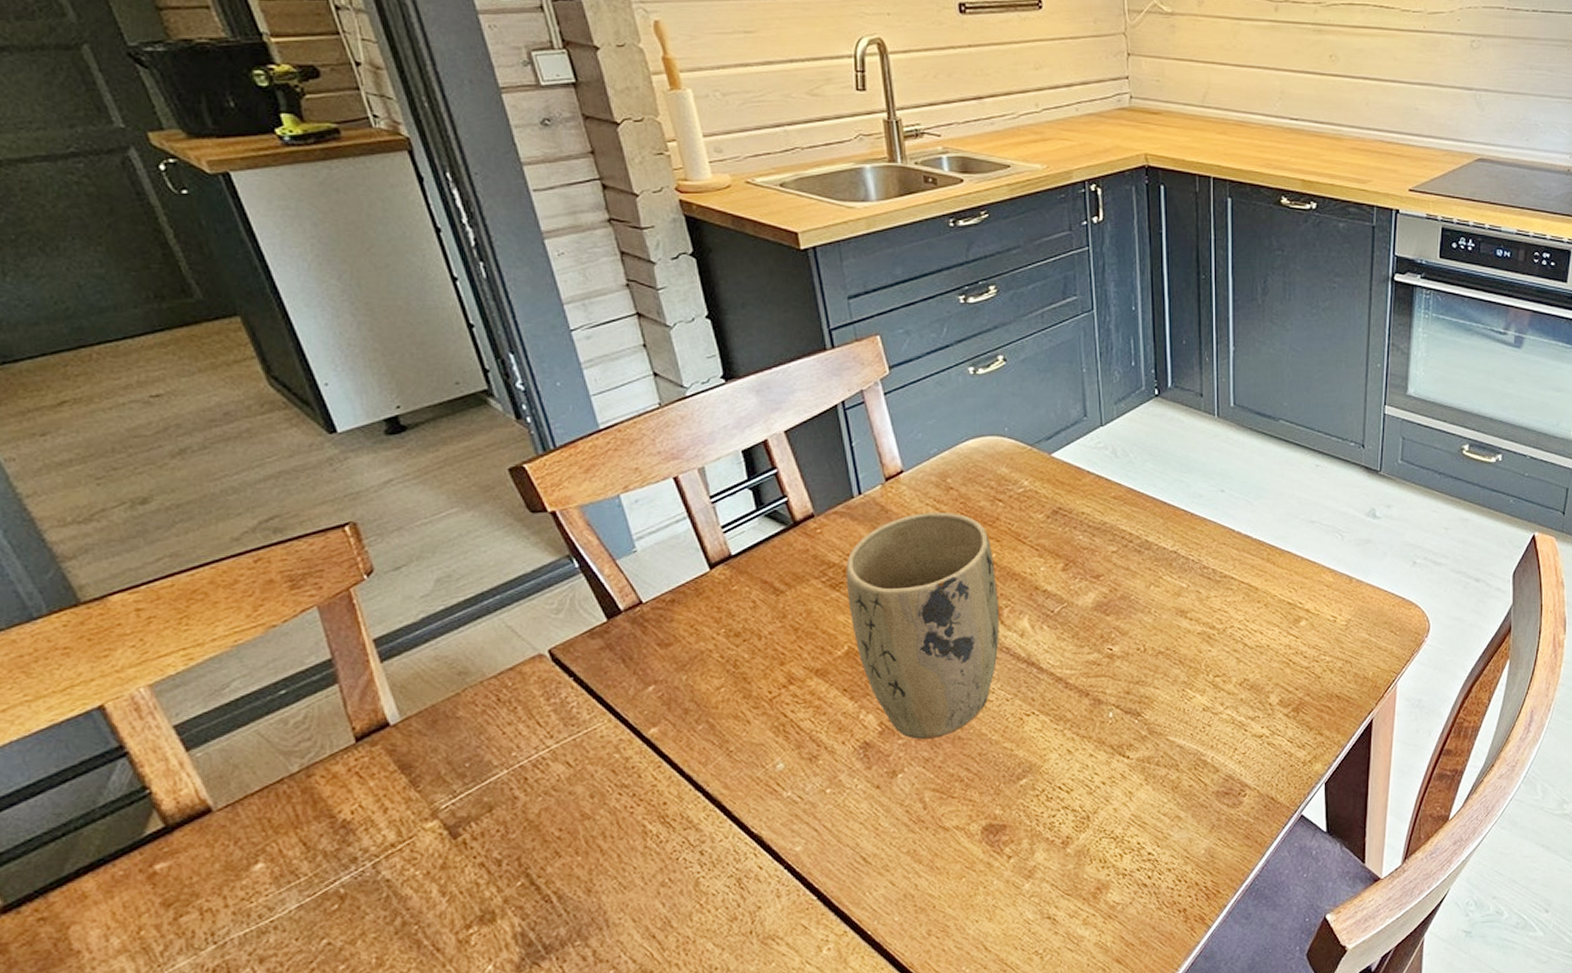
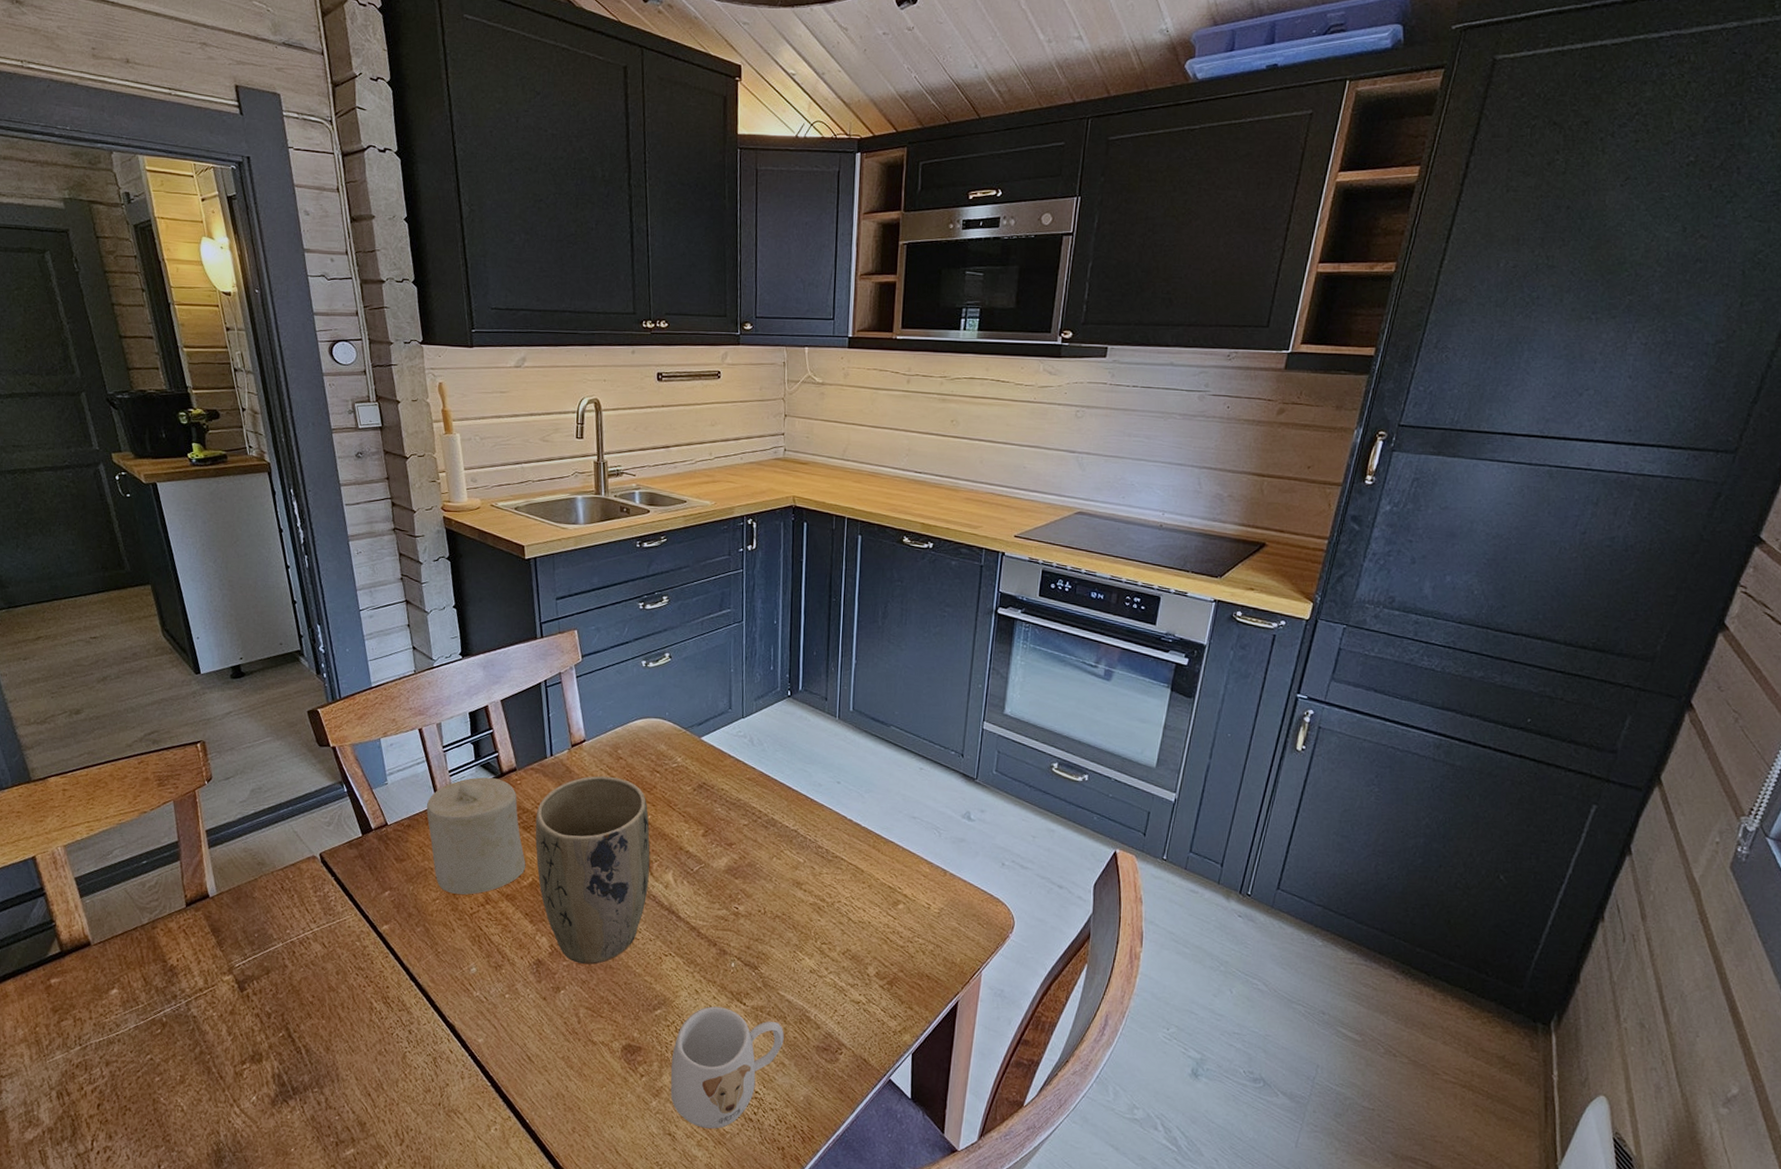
candle: none [695,529,839,678] -> present [427,777,526,895]
mug: none [1044,764,1177,904] -> present [670,1006,784,1129]

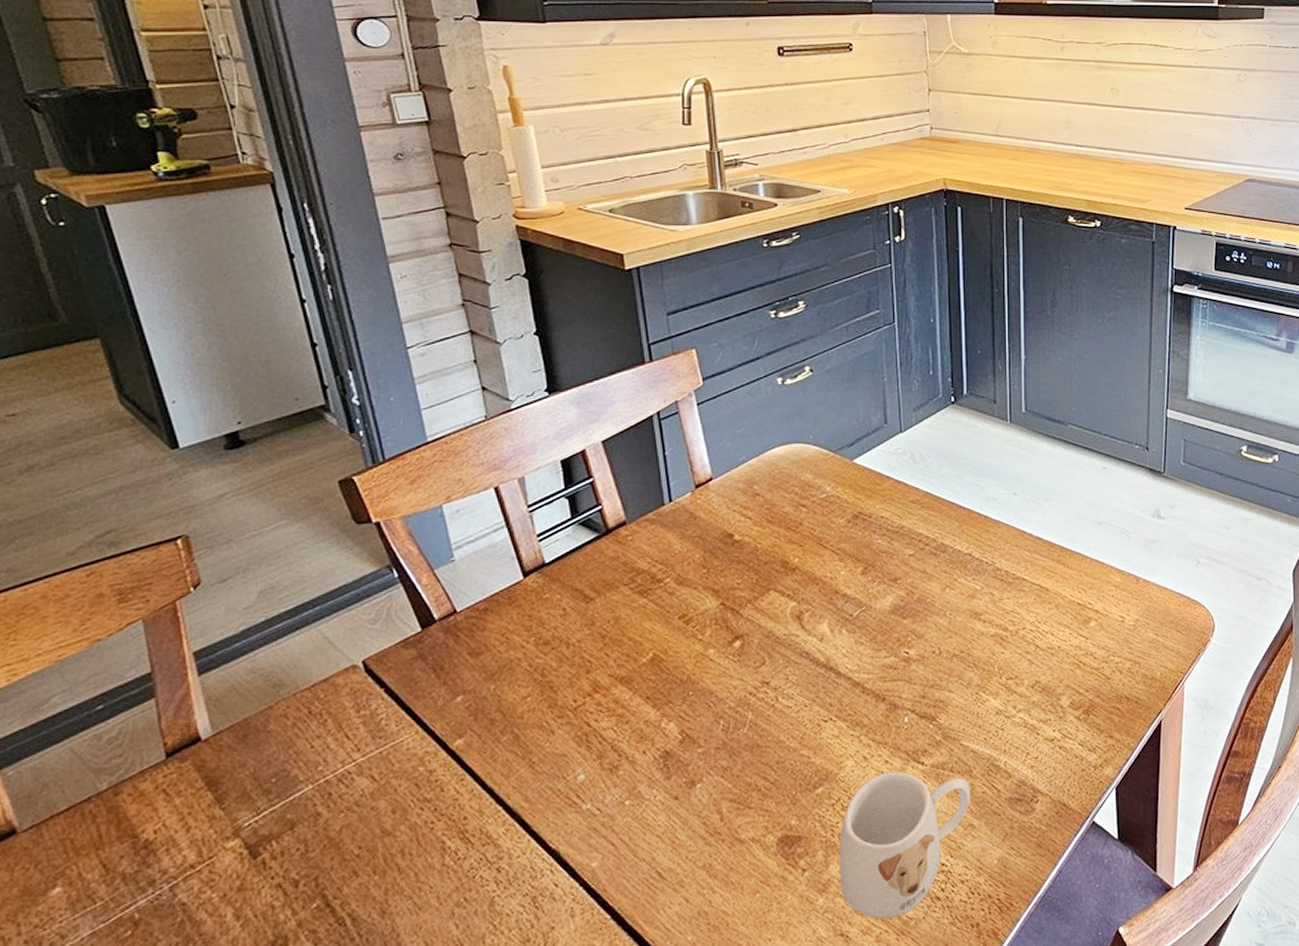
candle: present [427,777,526,895] -> none [510,537,644,687]
plant pot: present [535,775,650,965] -> none [654,517,800,748]

